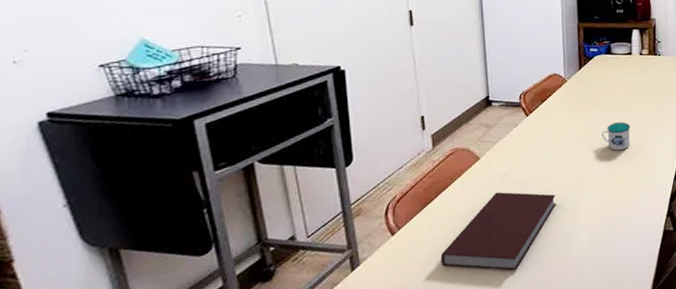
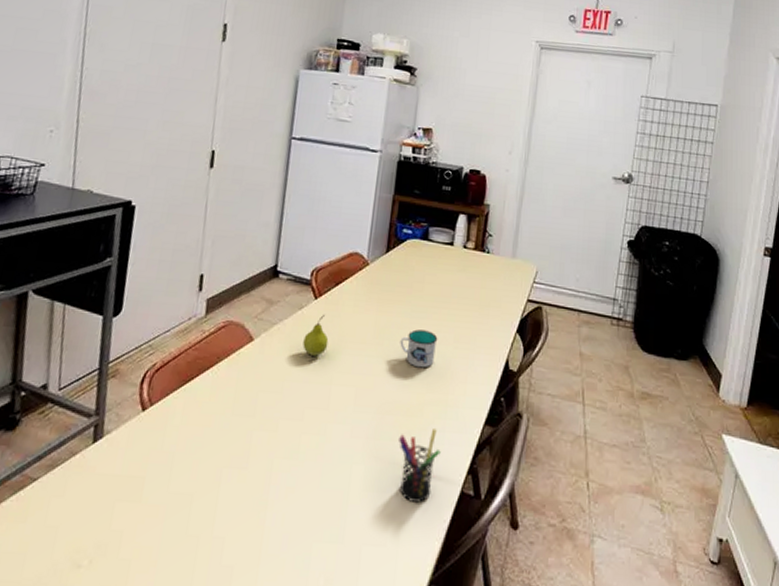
notebook: present [440,192,556,271] -> none [187,386,332,495]
fruit: none [523,126,544,161] -> present [303,314,329,356]
pen holder: none [612,191,645,247] -> present [399,429,441,503]

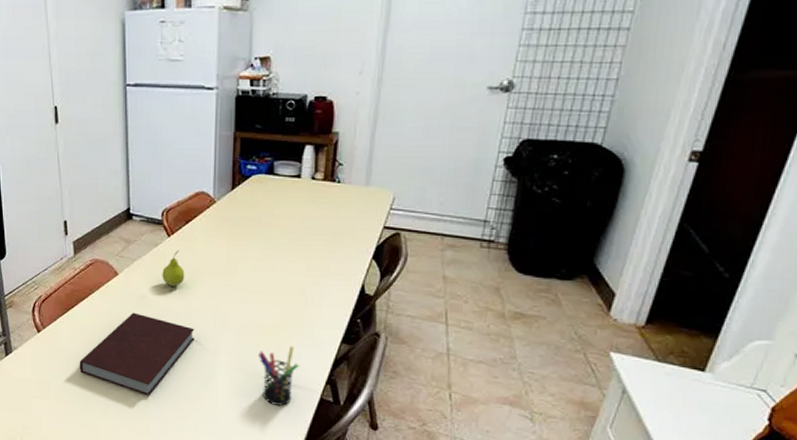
notebook: none [187,386,332,495] -> present [79,312,195,397]
mug: present [400,329,438,368] -> none [253,260,290,294]

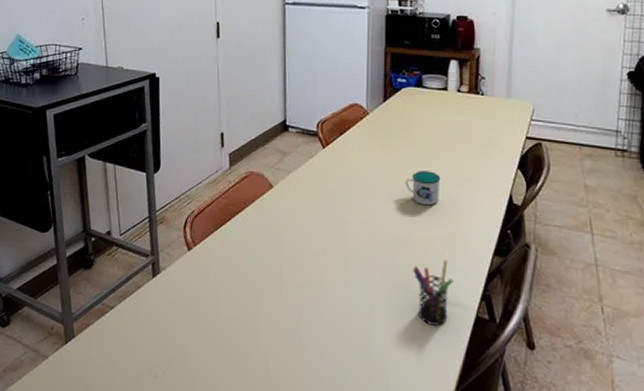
notebook: present [79,312,195,397] -> none [230,227,349,320]
fruit: present [162,249,185,286] -> none [317,161,339,199]
mug: none [253,260,290,294] -> present [405,171,441,206]

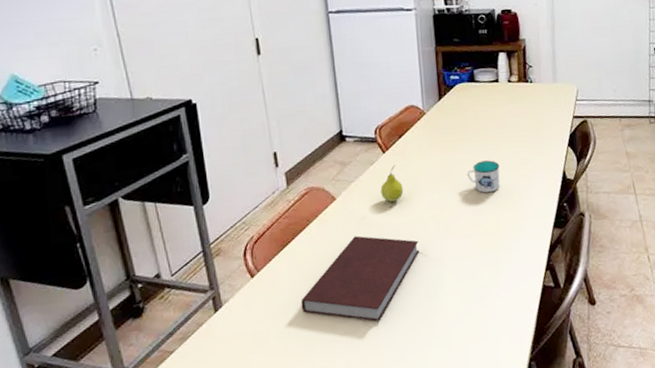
notebook: none [230,227,349,320] -> present [300,235,420,322]
fruit: none [317,161,339,199] -> present [380,164,404,202]
pen holder: present [413,260,454,326] -> none [482,240,520,302]

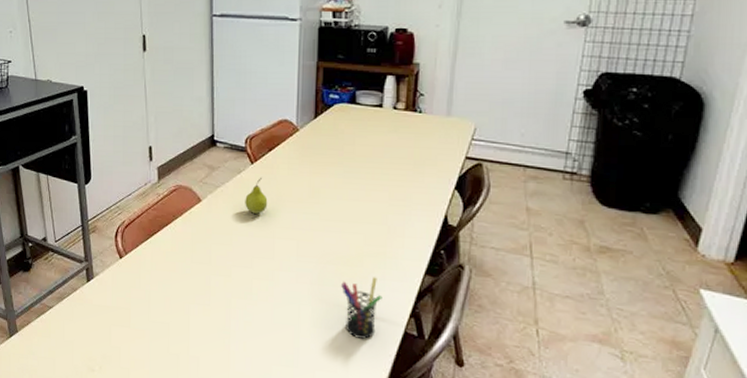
notebook: present [300,235,420,322] -> none [160,239,277,327]
mug: present [467,160,500,194] -> none [335,189,373,224]
pen holder: none [482,240,520,302] -> present [341,277,382,339]

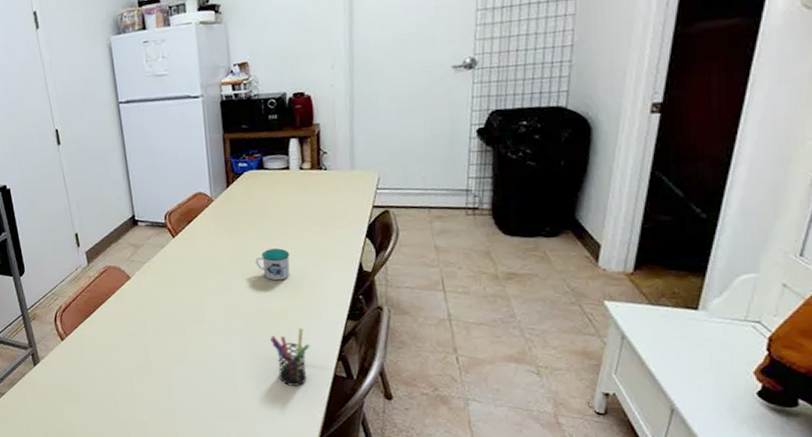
fruit: present [245,177,268,214] -> none [171,248,193,284]
mug: none [335,189,373,224] -> present [255,248,290,281]

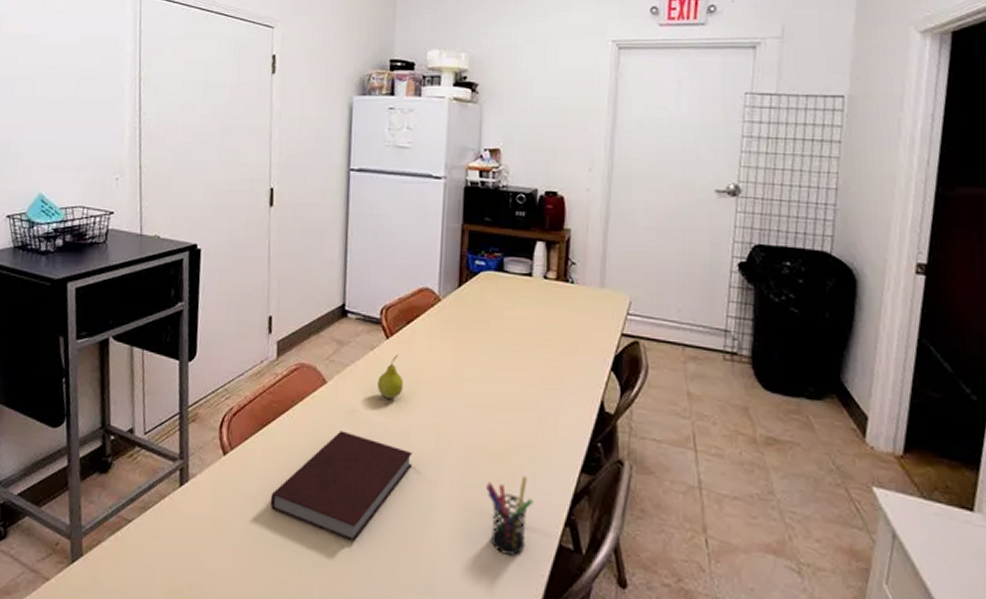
notebook: none [103,312,209,390] -> present [270,430,413,543]
fruit: none [171,248,193,284] -> present [377,354,404,399]
mug: present [255,248,290,281] -> none [480,369,522,411]

